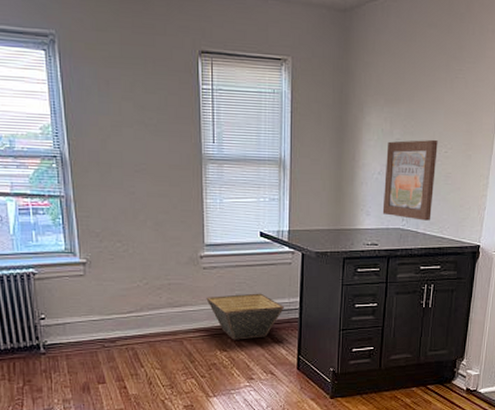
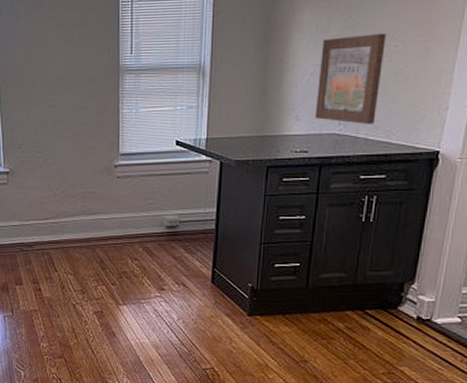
basket: present [206,293,284,340] -> none [119,202,199,250]

